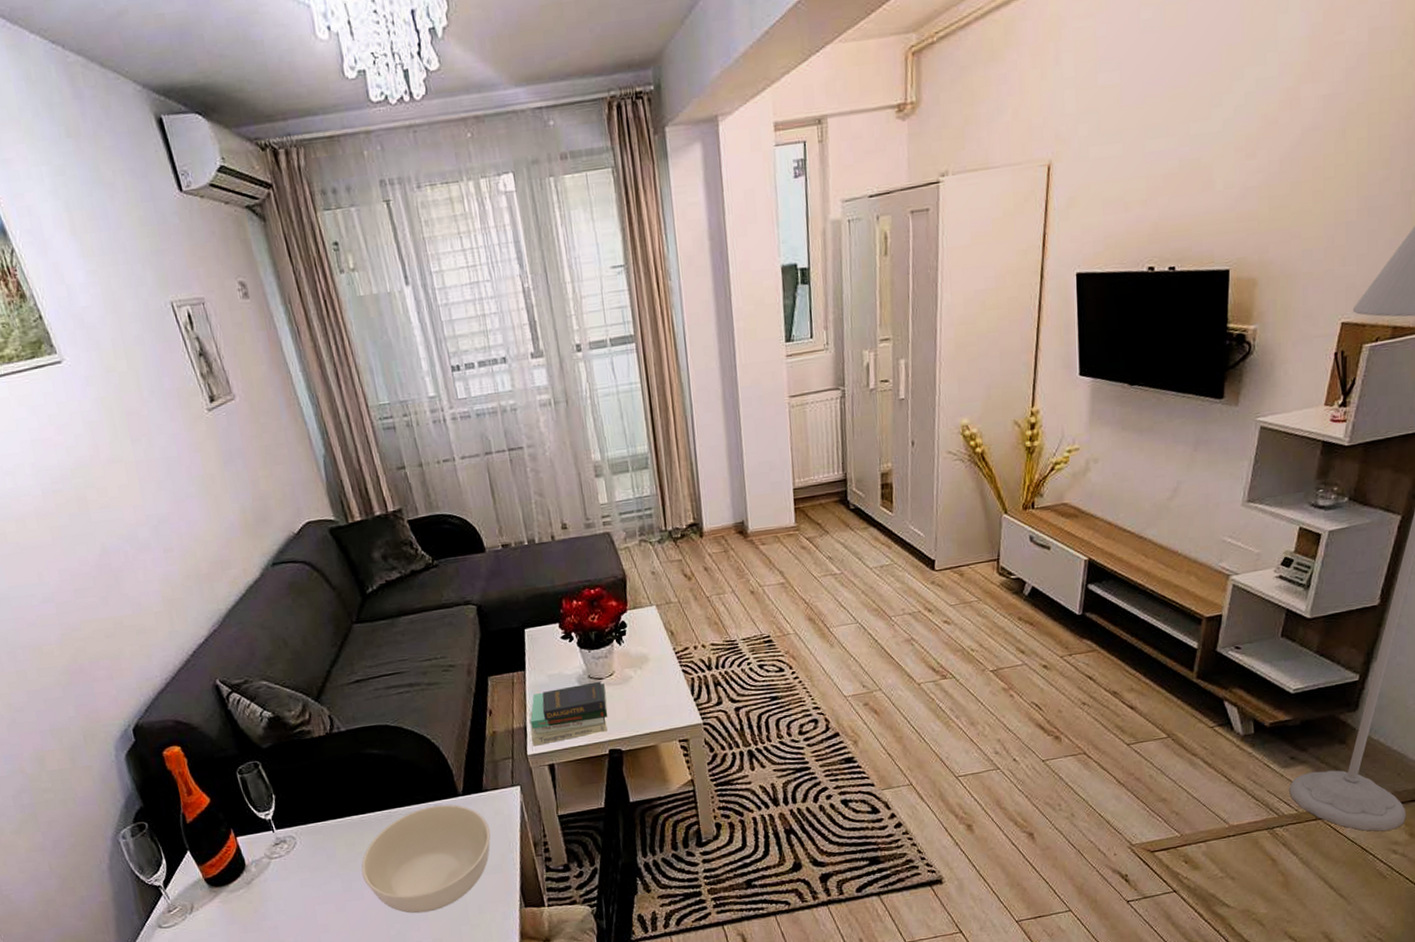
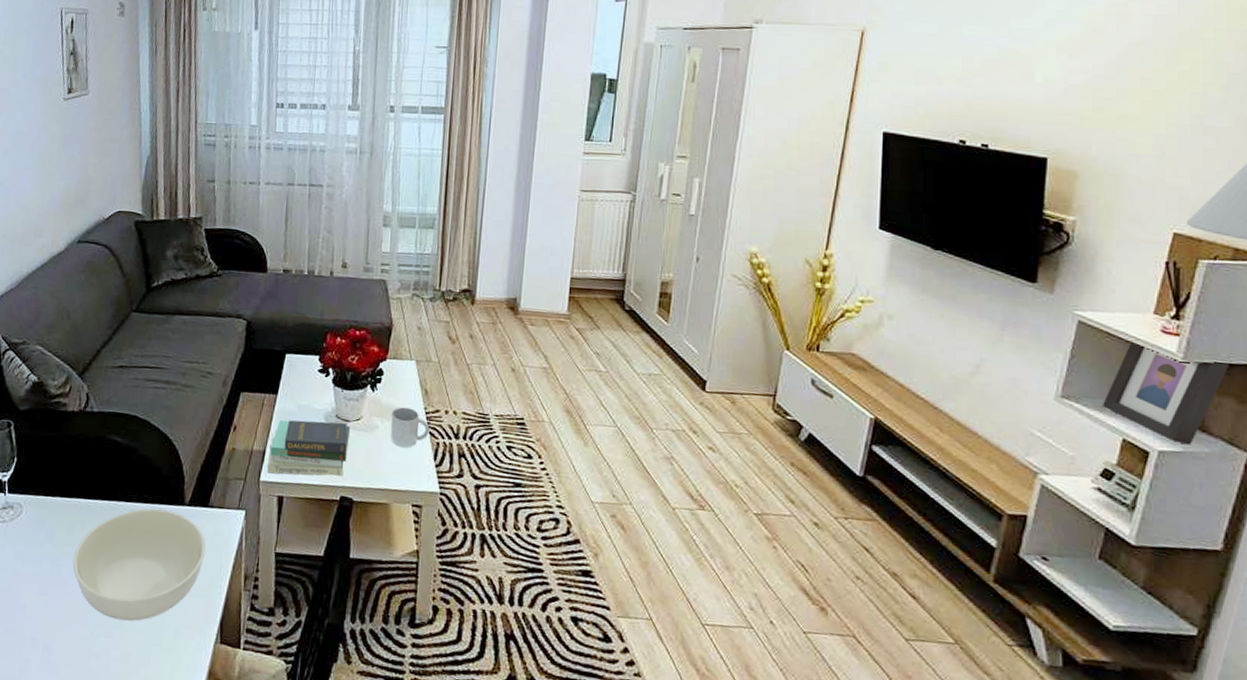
mug: none [642,652,683,692] -> present [390,407,430,449]
picture frame: none [1282,434,1389,521] -> present [1103,339,1232,445]

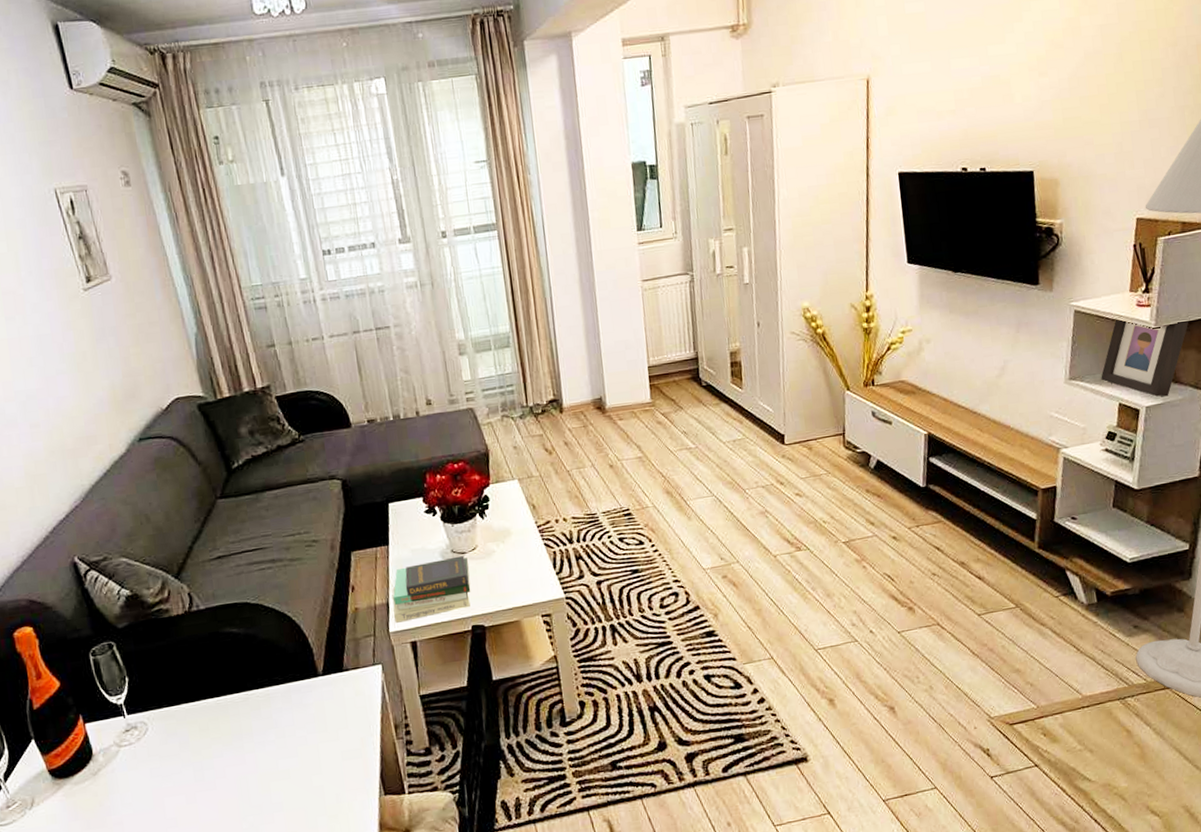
bowl: present [72,508,206,622] -> none [214,685,351,804]
mug: present [390,407,430,449] -> none [504,525,545,566]

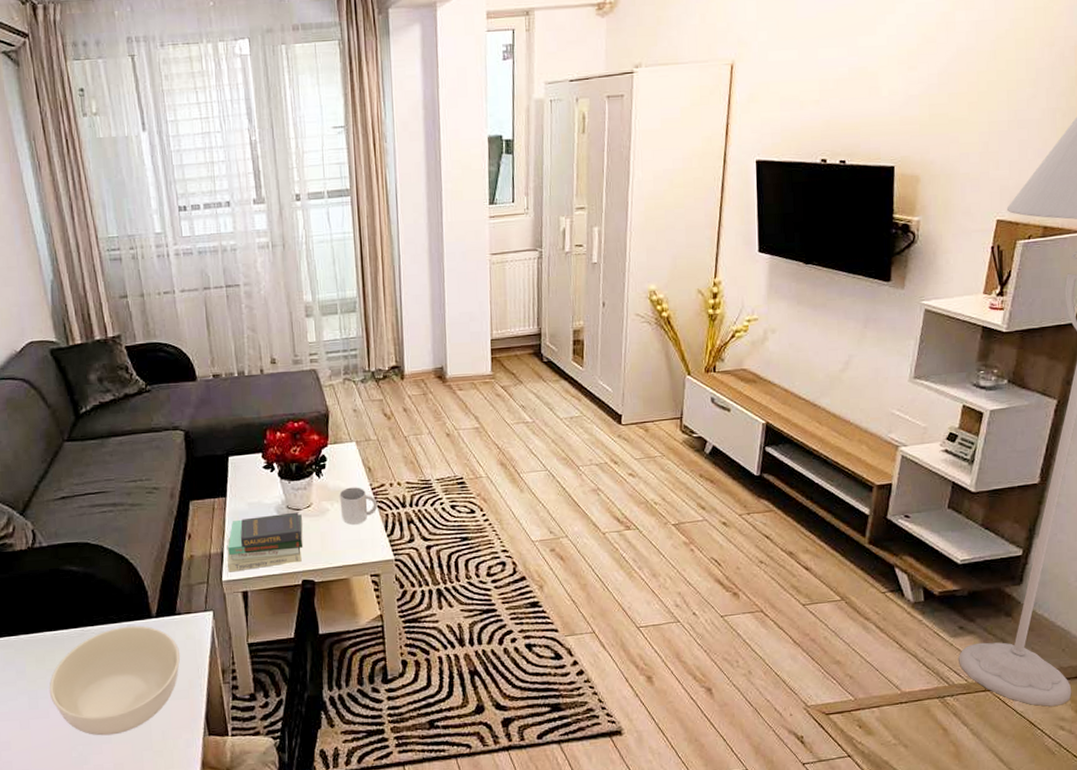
bowl: none [214,685,351,804] -> present [49,625,181,736]
mug: none [504,525,545,566] -> present [339,487,378,526]
picture frame: present [1101,317,1190,397] -> none [946,319,1043,402]

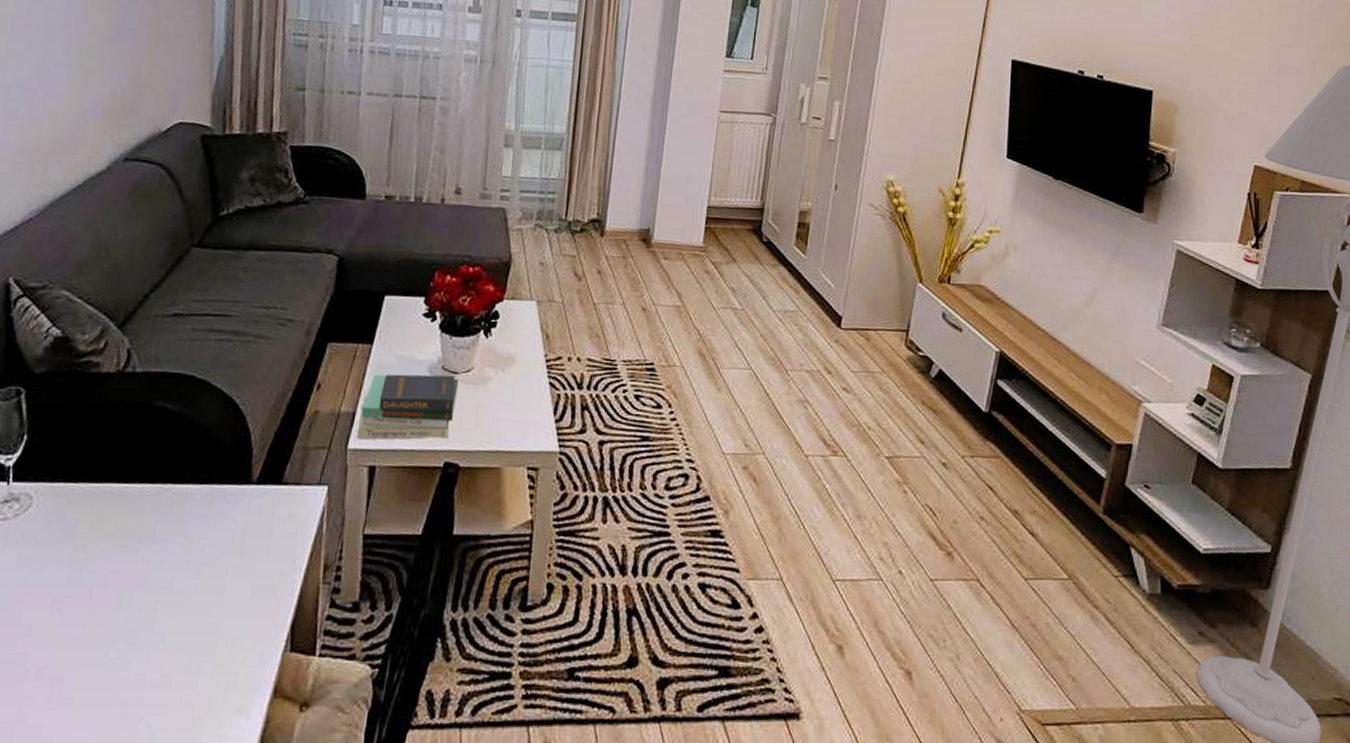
bowl: present [49,625,181,736] -> none [98,490,277,635]
mug: present [339,487,378,526] -> none [504,354,550,403]

